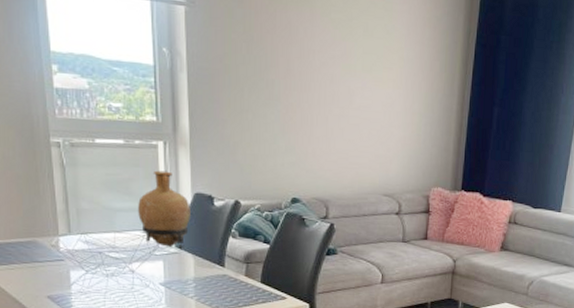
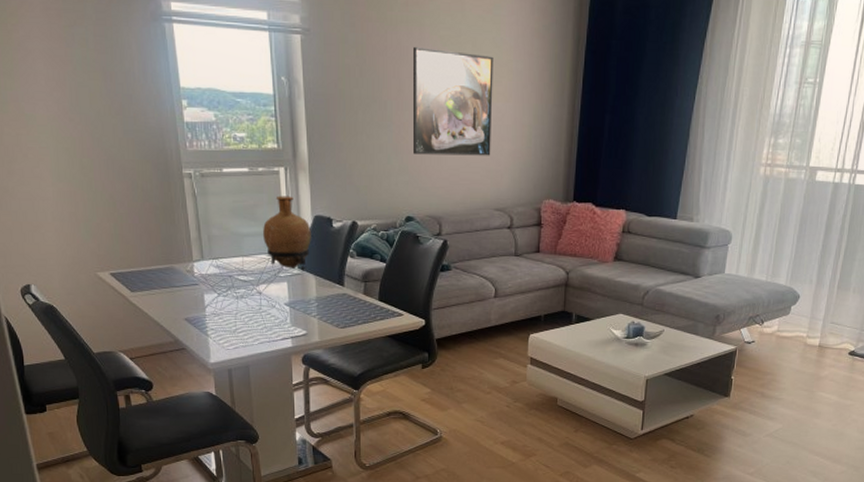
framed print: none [301,27,385,141] -> present [412,46,494,156]

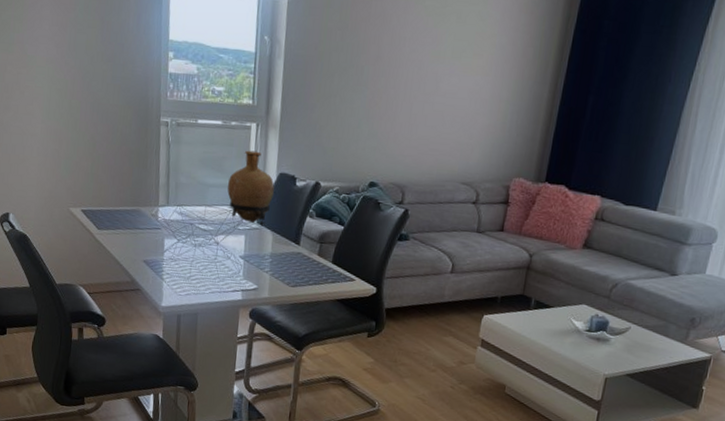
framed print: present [412,46,494,156] -> none [385,14,477,129]

